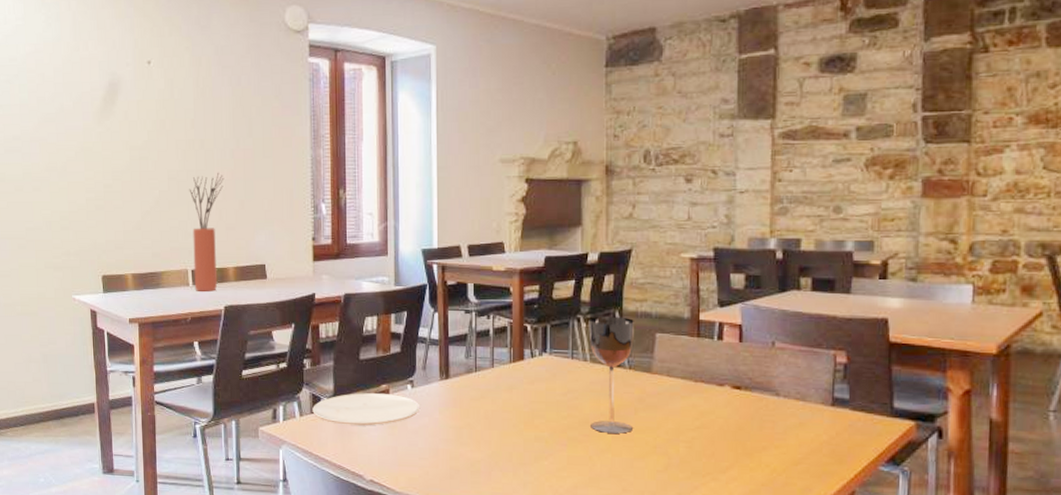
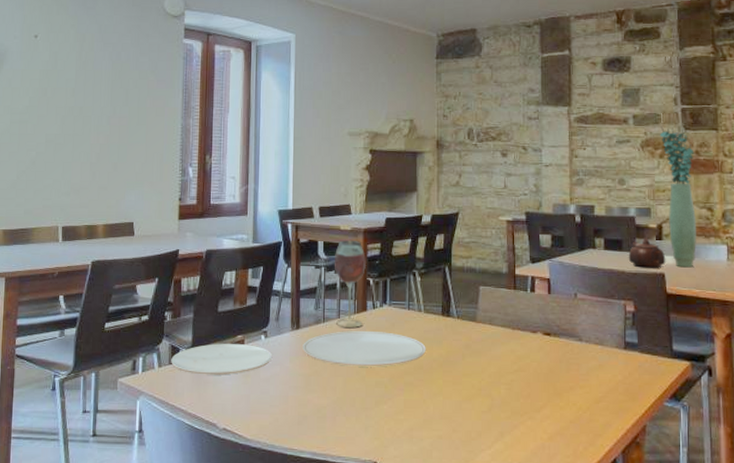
vase: present [189,172,224,291] -> none [64,136,100,247]
plate: none [453,381,592,421] -> present [303,331,426,367]
wineglass: none [486,282,522,378] -> present [334,240,366,328]
wineglass: present [589,316,634,434] -> none [423,271,461,378]
teapot: none [841,276,891,313] -> present [628,238,666,268]
vase: none [890,140,937,312] -> present [659,126,696,268]

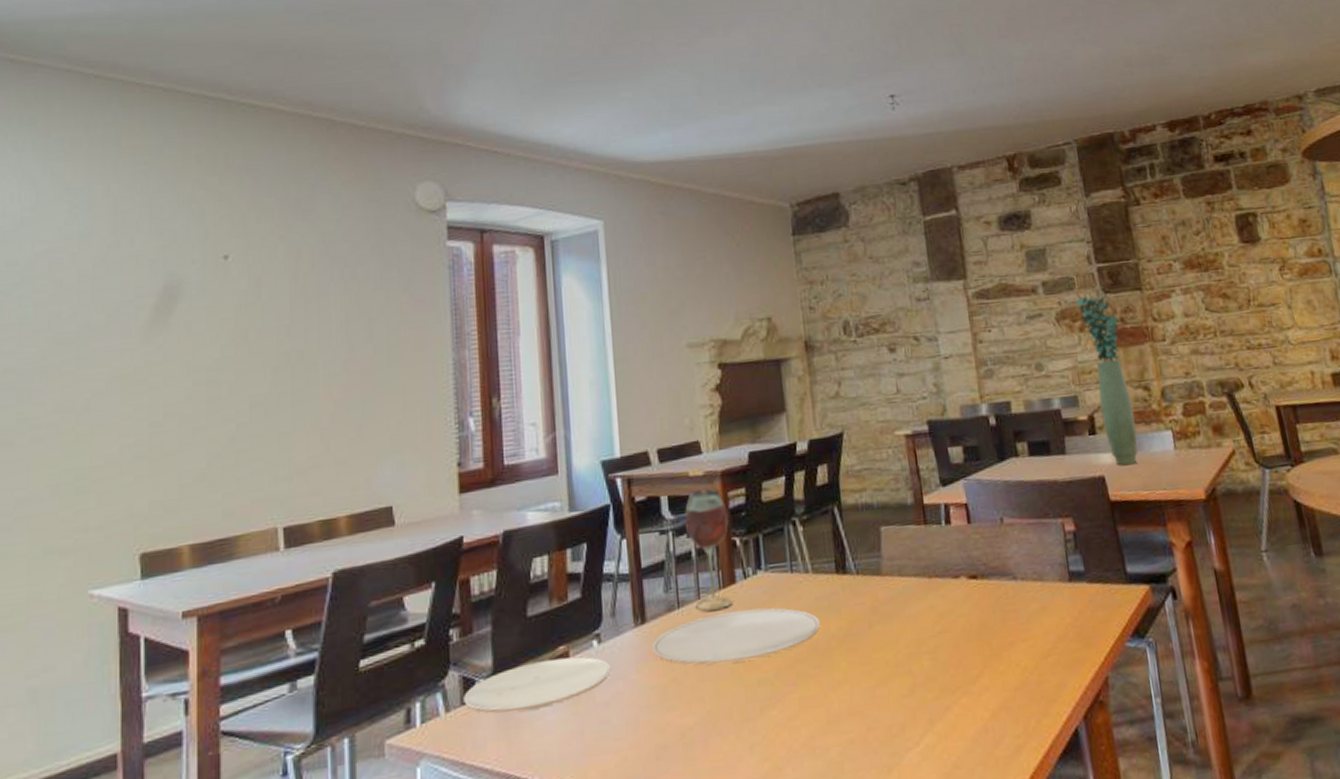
teapot: present [628,238,666,268] -> none [1058,434,1105,473]

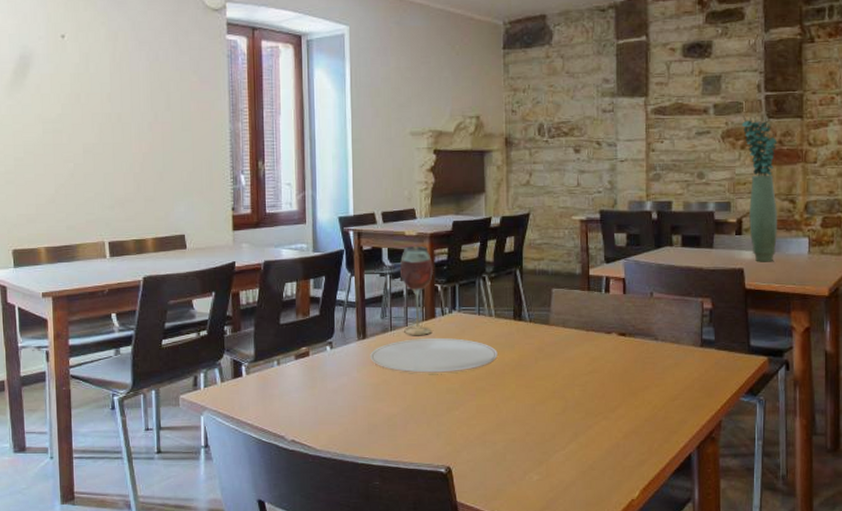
plate: present [463,656,612,714] -> none [234,356,339,388]

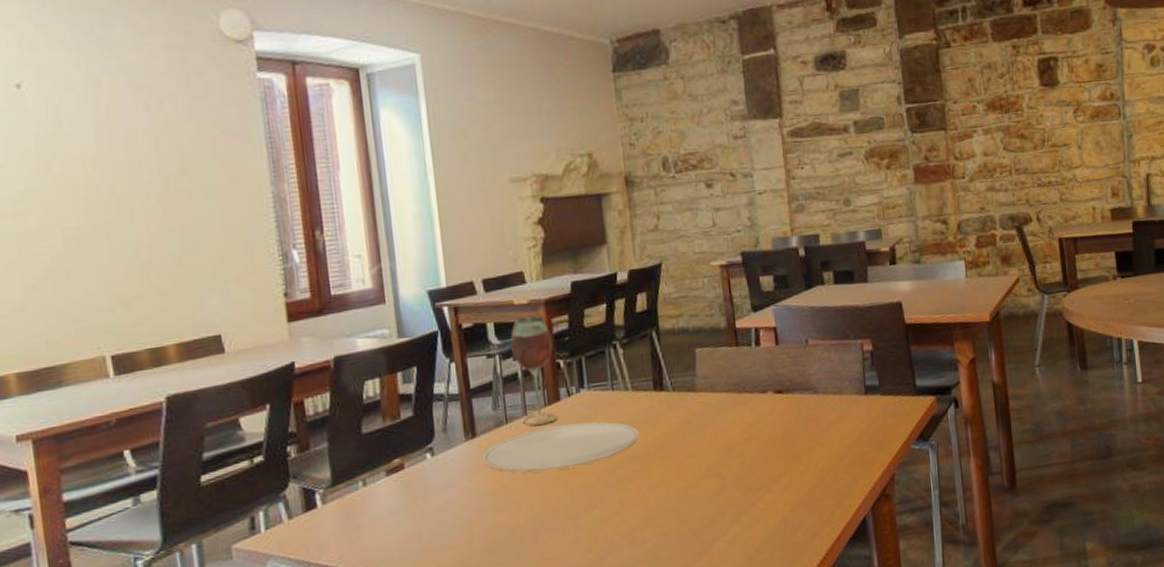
vase: present [741,115,778,262] -> none [884,131,933,293]

